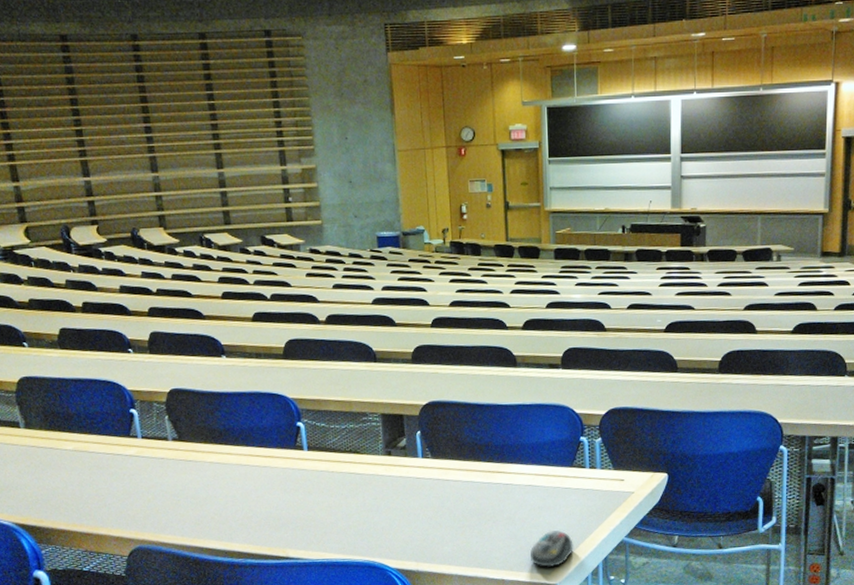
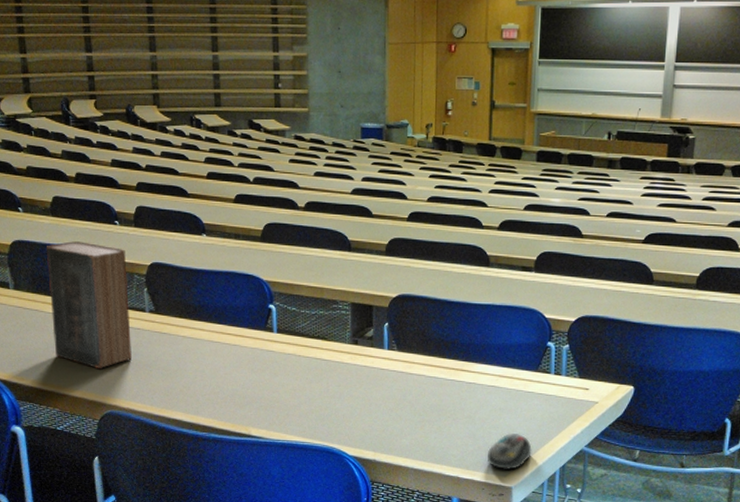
book: none [56,373,158,504] -> present [46,241,132,370]

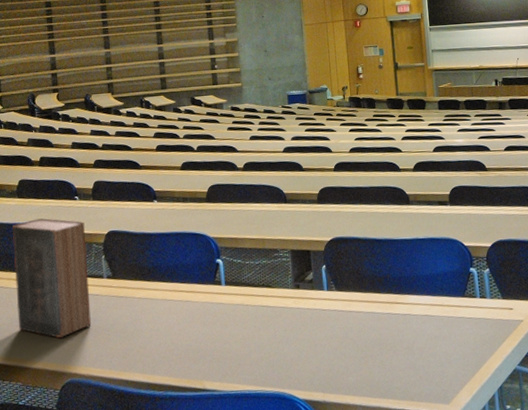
computer mouse: present [488,433,532,470] -> none [429,359,470,398]

